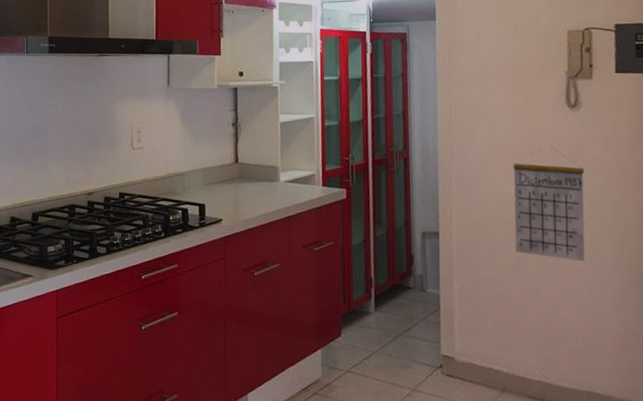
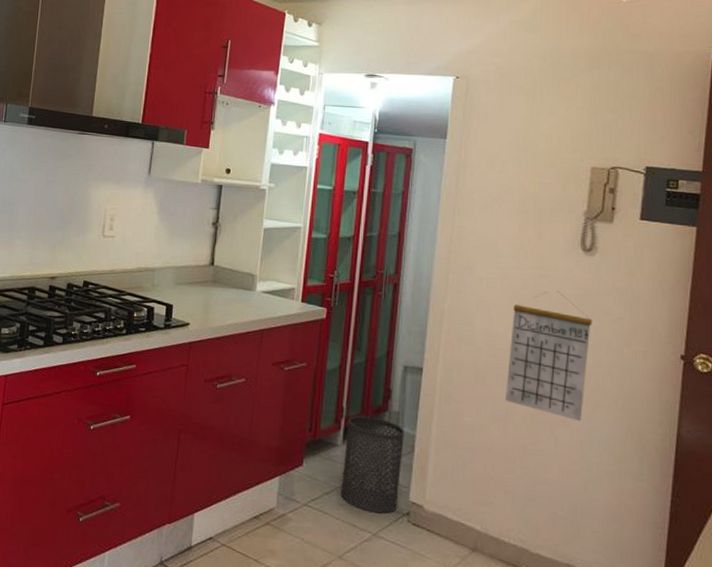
trash can: none [377,282,431,370] -> present [340,416,404,513]

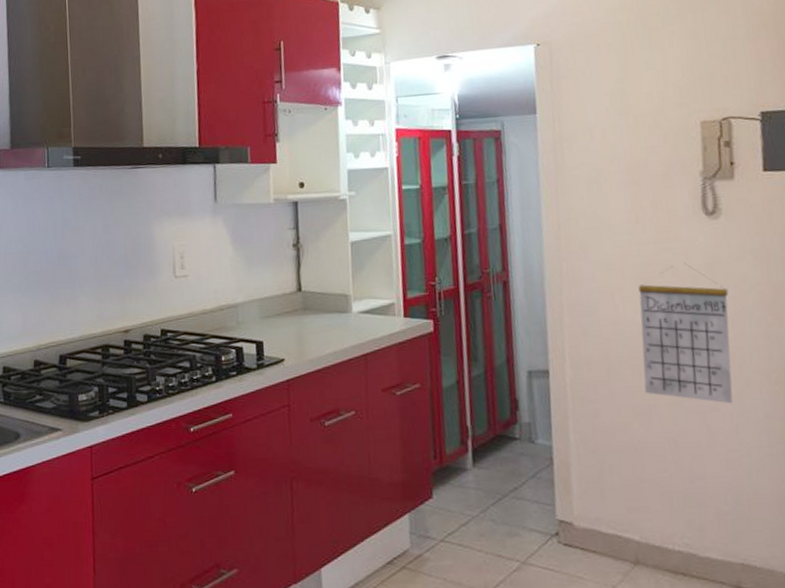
trash can: present [340,416,404,513] -> none [475,432,544,538]

